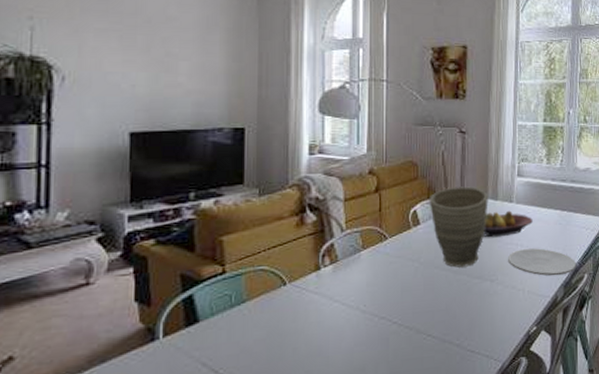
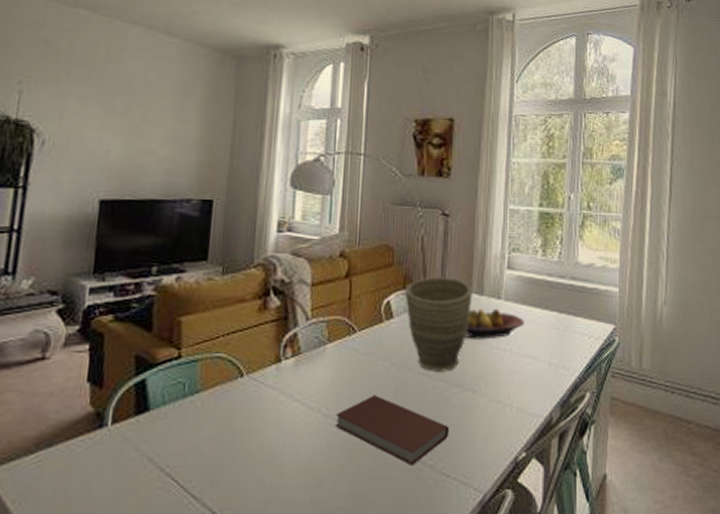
book: none [373,291,473,346] -> present [335,395,450,465]
plate: present [508,248,577,276] -> none [494,356,577,392]

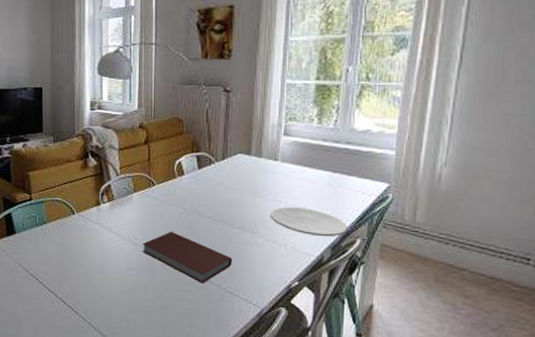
vase: present [404,277,473,372] -> none [193,143,252,217]
fruit bowl: present [464,308,524,340] -> none [244,168,299,193]
plate: none [494,356,577,392] -> present [271,207,348,237]

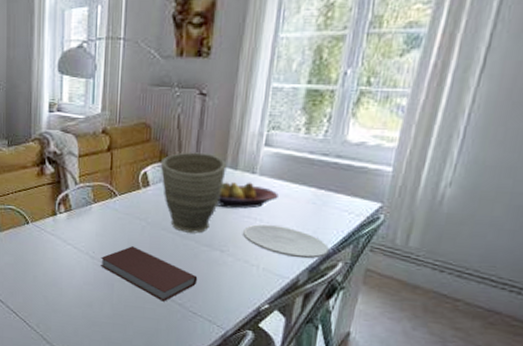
vase: none [193,143,252,217] -> present [160,152,227,233]
fruit bowl: none [244,168,299,193] -> present [216,182,279,209]

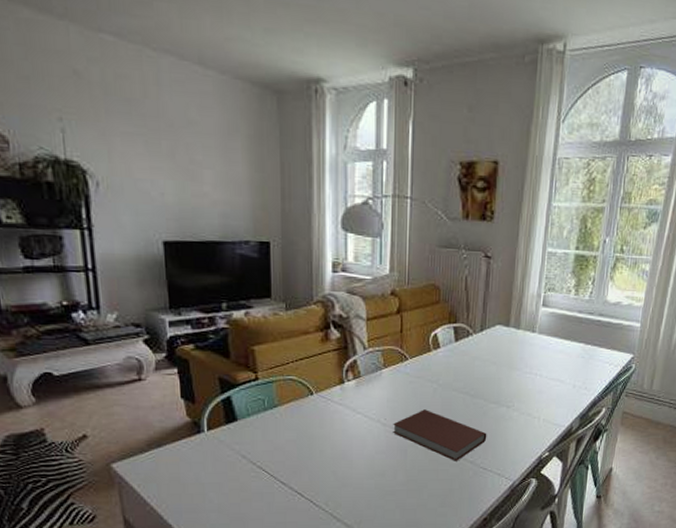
vase: present [160,152,227,233] -> none [450,313,511,392]
fruit bowl: present [216,182,279,209] -> none [502,340,555,366]
plate: present [243,224,330,259] -> none [526,379,596,407]

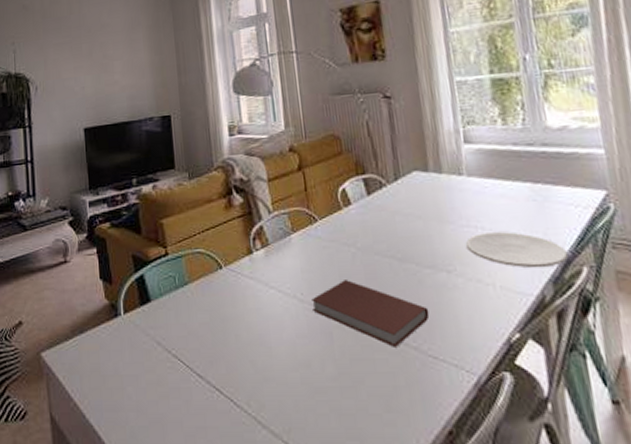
plate: none [526,379,596,407] -> present [466,232,569,268]

